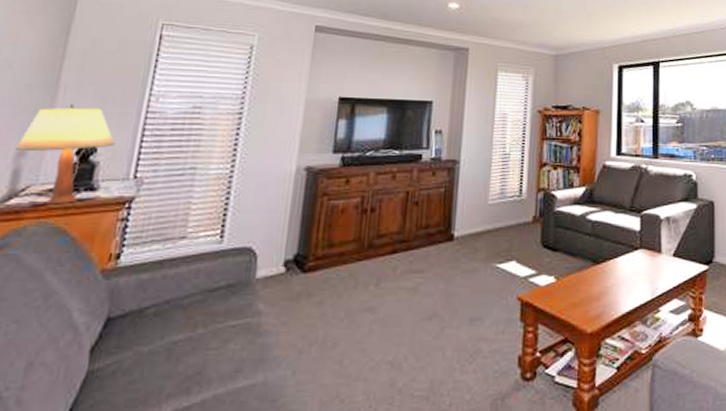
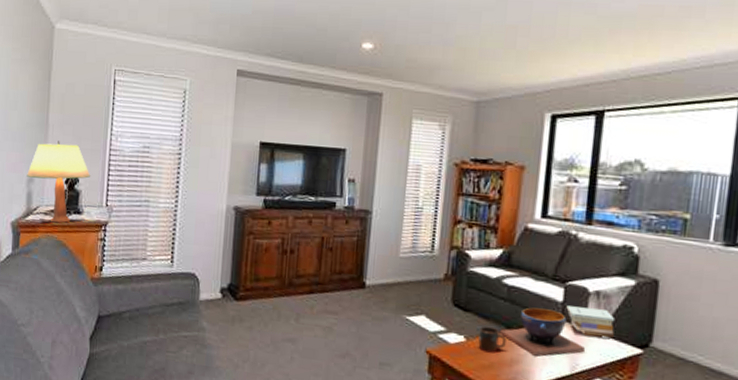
mug: none [568,263,593,290] -> present [478,326,506,353]
decorative bowl: none [587,239,663,286] -> present [499,307,586,357]
books: none [643,234,685,261] -> present [566,305,615,339]

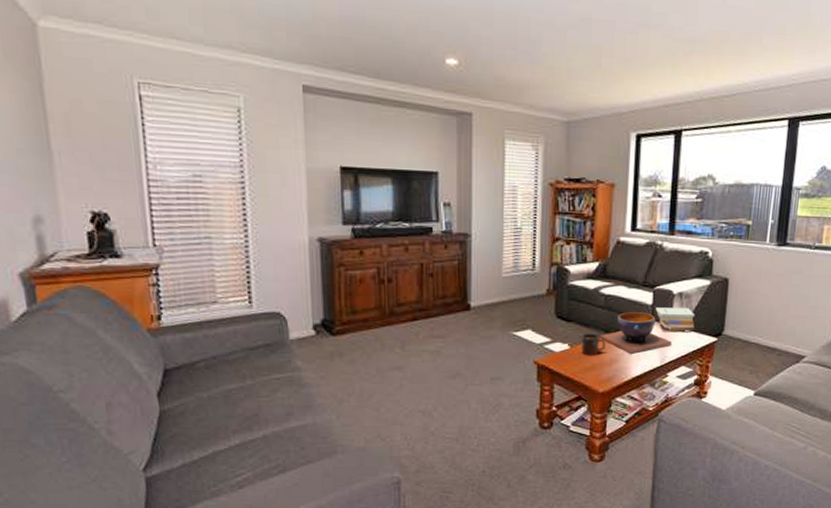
table lamp: present [27,140,90,224] -> none [31,171,125,270]

